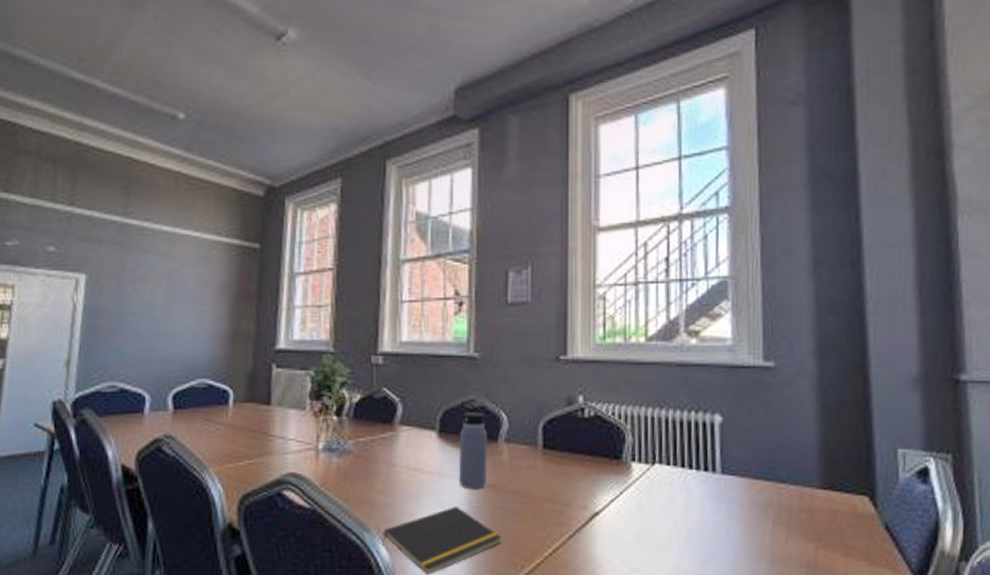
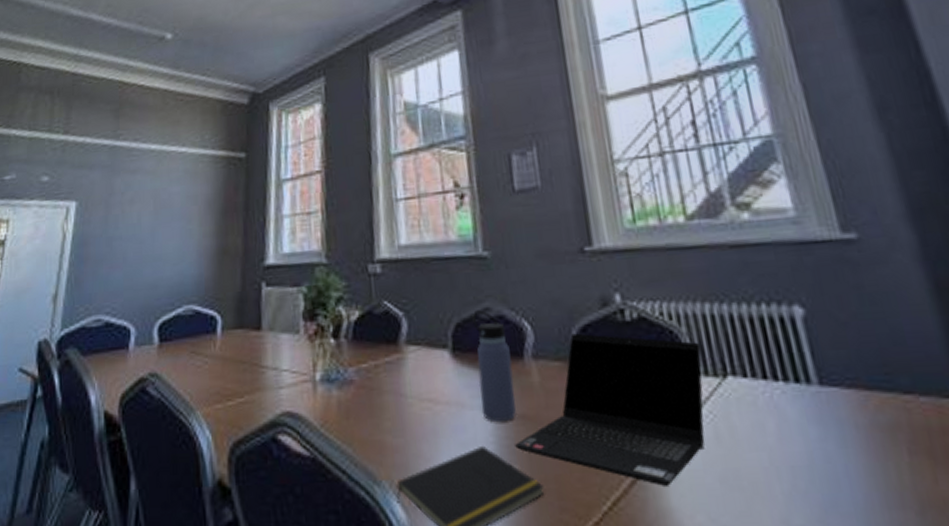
laptop computer: none [483,424,639,540] -> present [515,333,705,486]

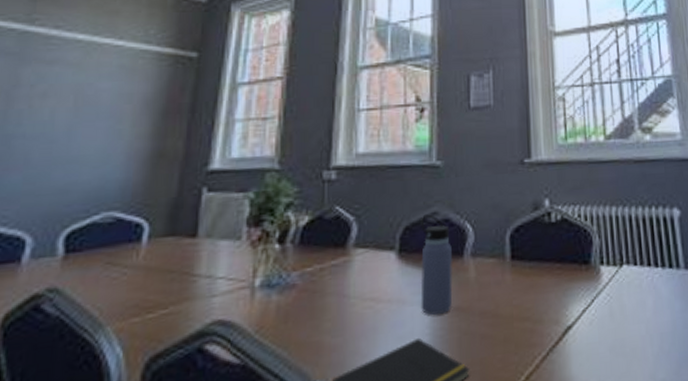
laptop computer: present [515,333,705,486] -> none [448,233,606,359]

